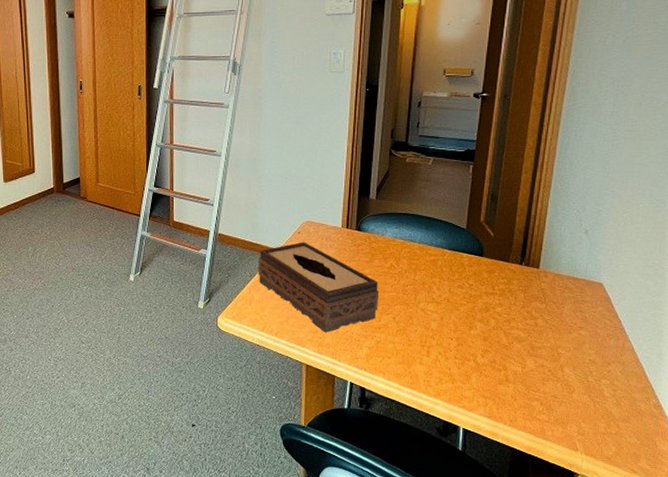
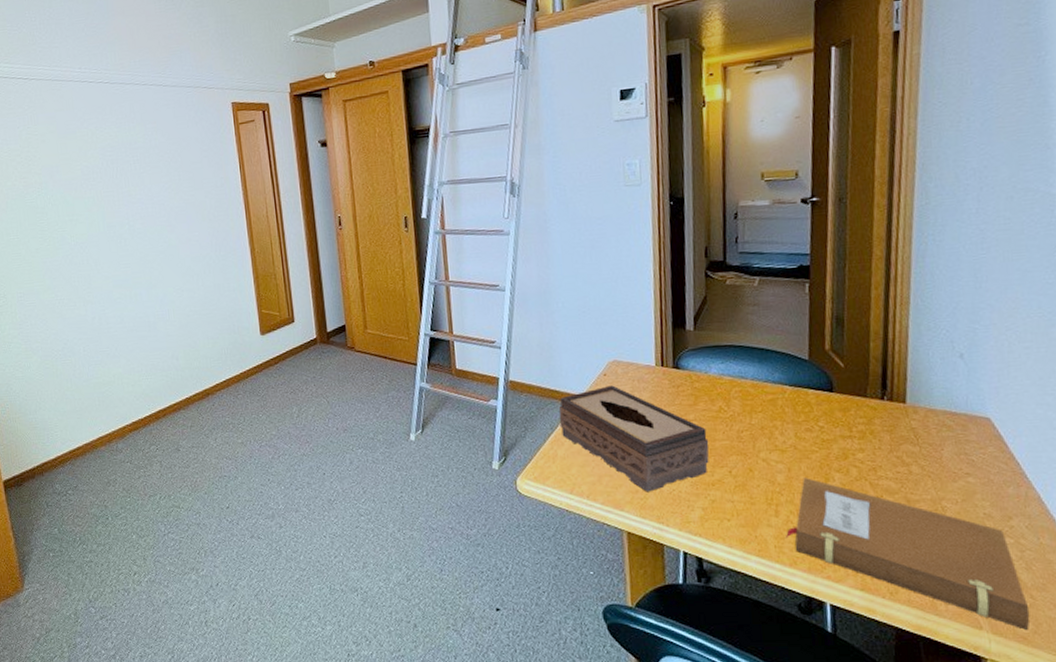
notebook: none [434,326,615,453] -> present [786,478,1030,631]

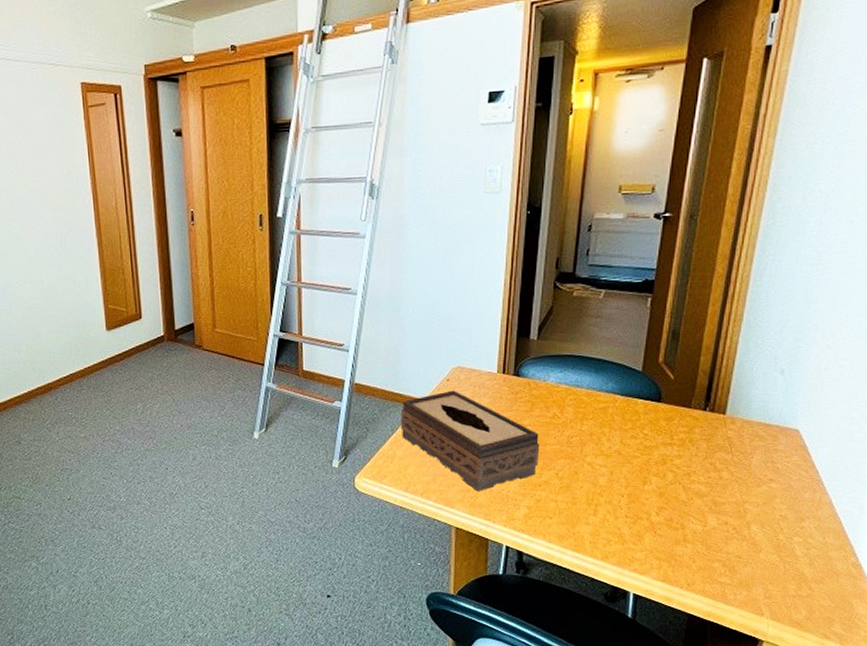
notebook: present [786,478,1030,631] -> none [601,481,806,618]

